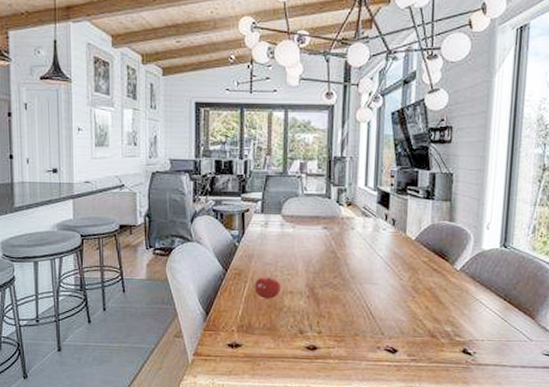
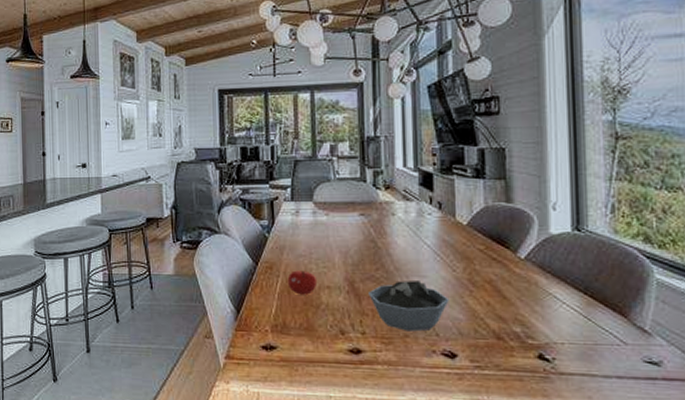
bowl: none [326,287,395,331] -> present [368,281,449,332]

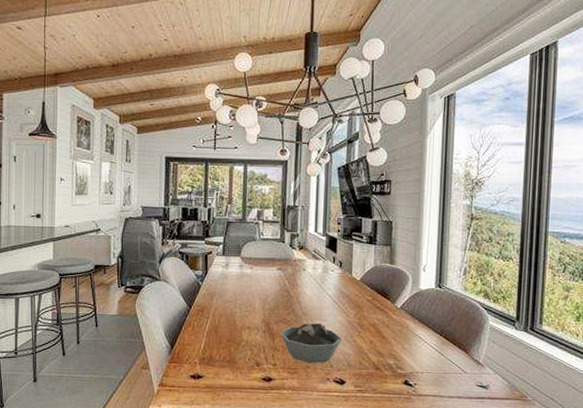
fruit: present [287,270,318,295] -> none [215,313,240,334]

